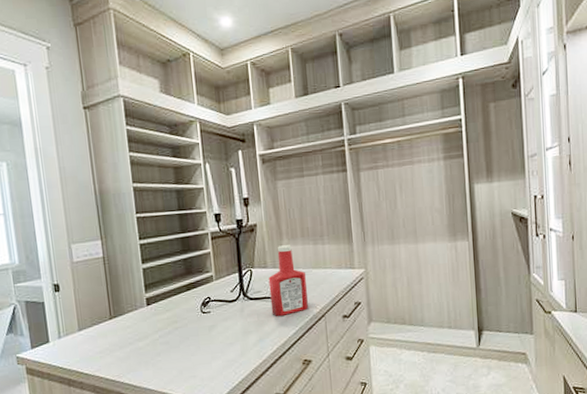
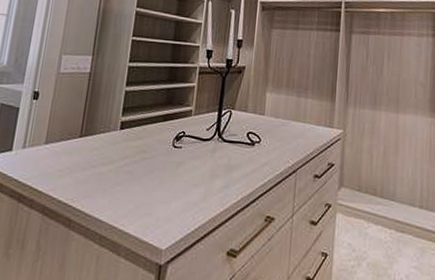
ketchup bottle: present [268,245,309,316] -> none [243,92,284,164]

